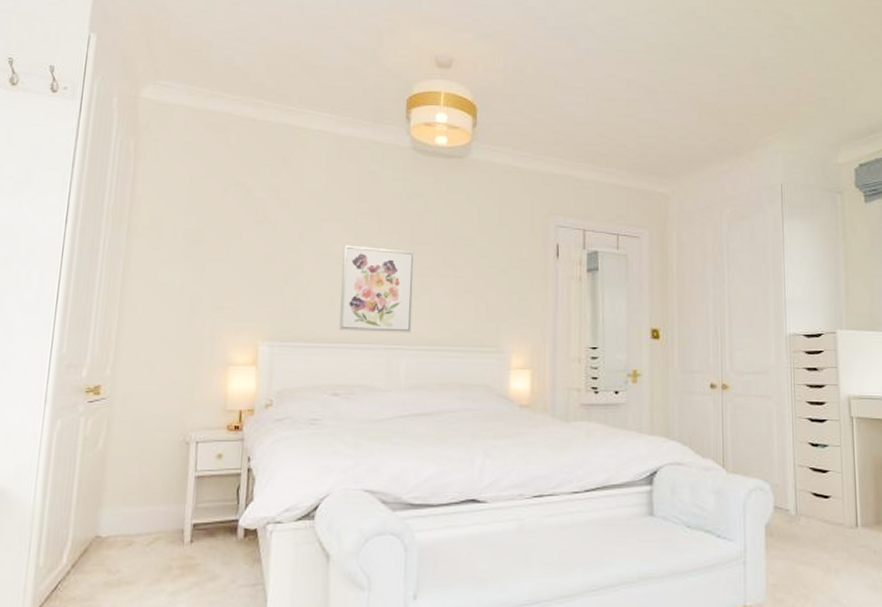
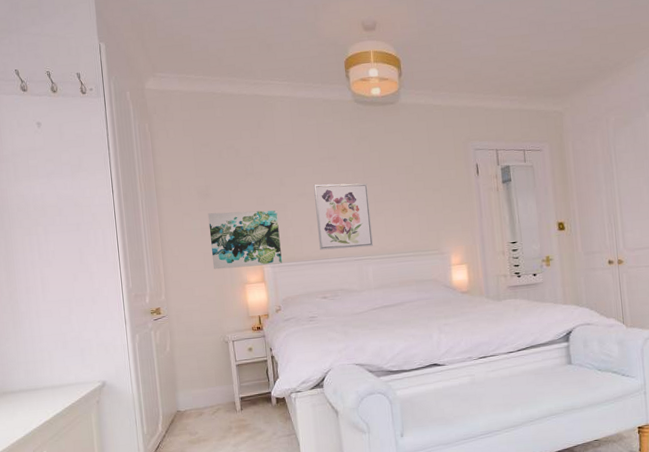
wall art: none [188,266,290,343] -> present [208,210,282,270]

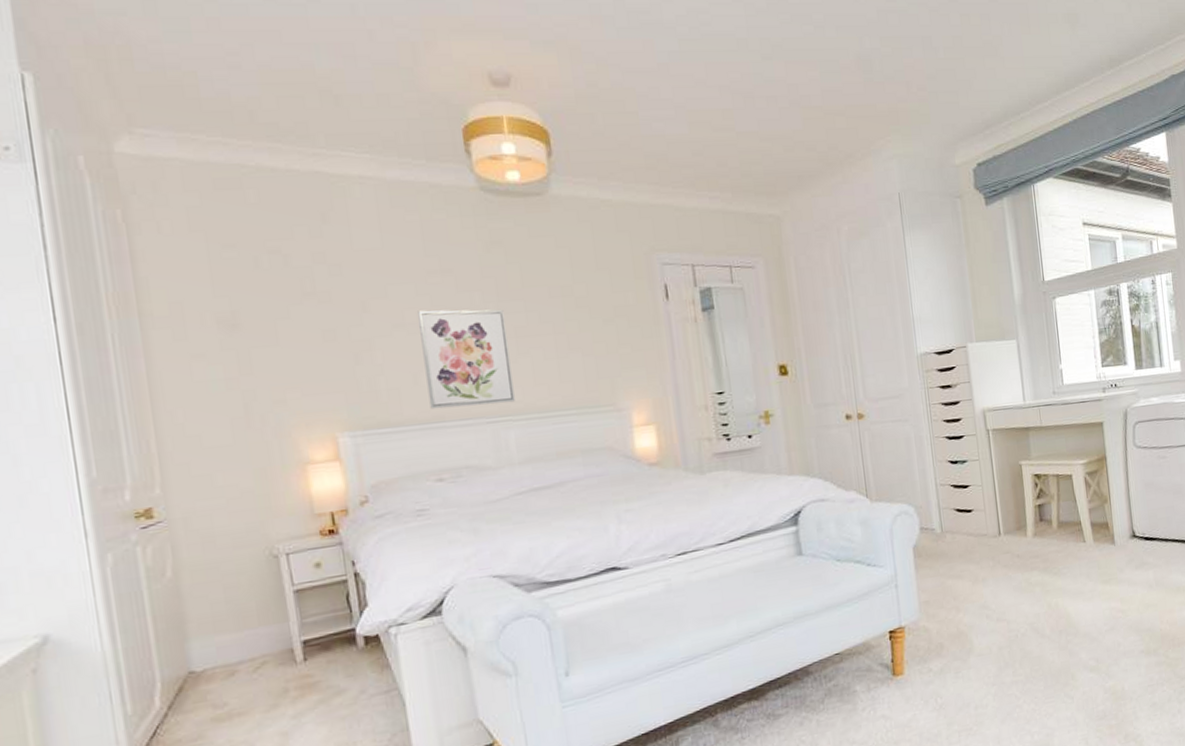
wall art: present [208,210,282,270] -> none [236,349,369,444]

